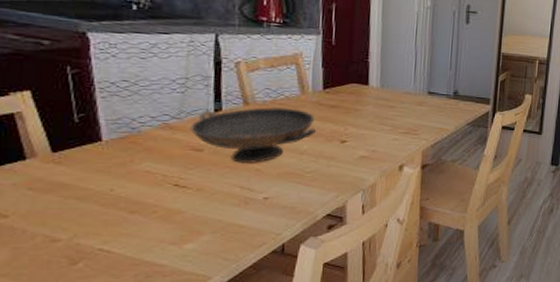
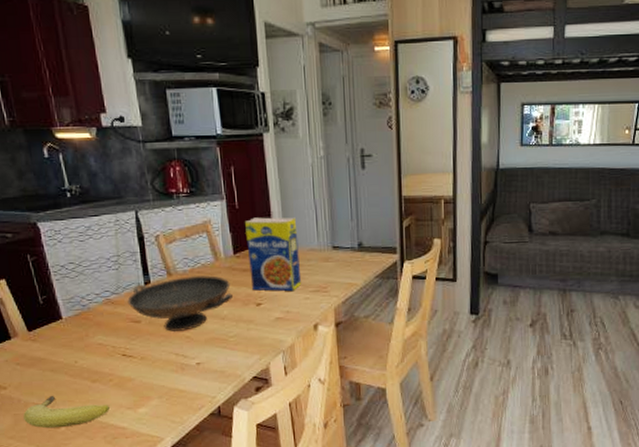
fruit: none [26,226,148,265] -> present [23,395,110,429]
legume: none [338,56,395,132] -> present [245,217,302,292]

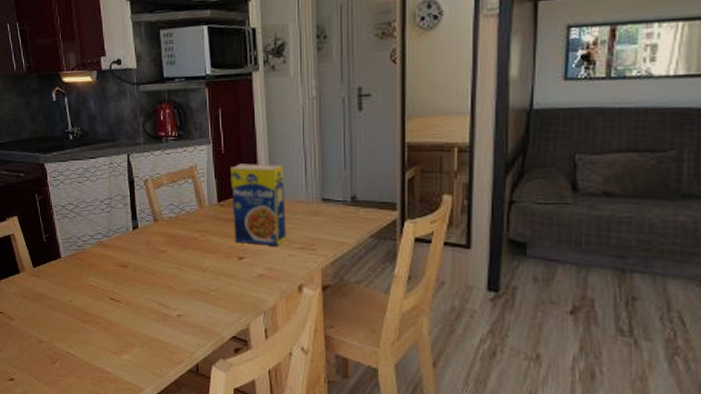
fruit: present [23,395,110,429] -> none [26,331,97,364]
decorative bowl: present [127,275,233,333] -> none [117,222,215,281]

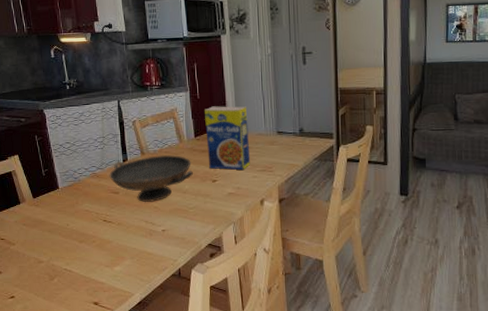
decorative bowl: none [117,222,215,281] -> present [109,154,193,203]

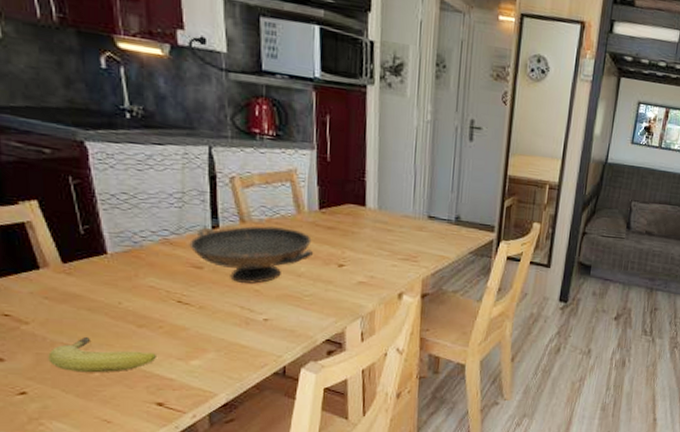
fruit: none [26,252,92,280] -> present [48,336,156,373]
legume: present [205,106,251,171] -> none [335,173,393,257]

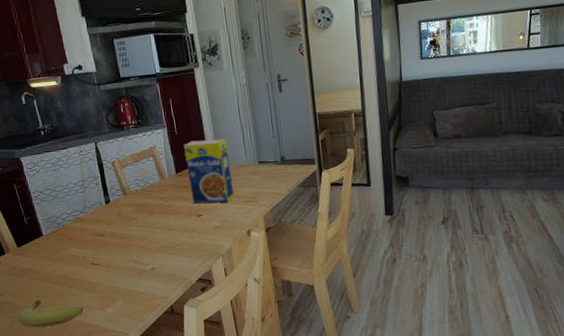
decorative bowl: present [189,225,313,284] -> none [92,193,177,243]
legume: none [335,173,393,257] -> present [184,138,235,204]

